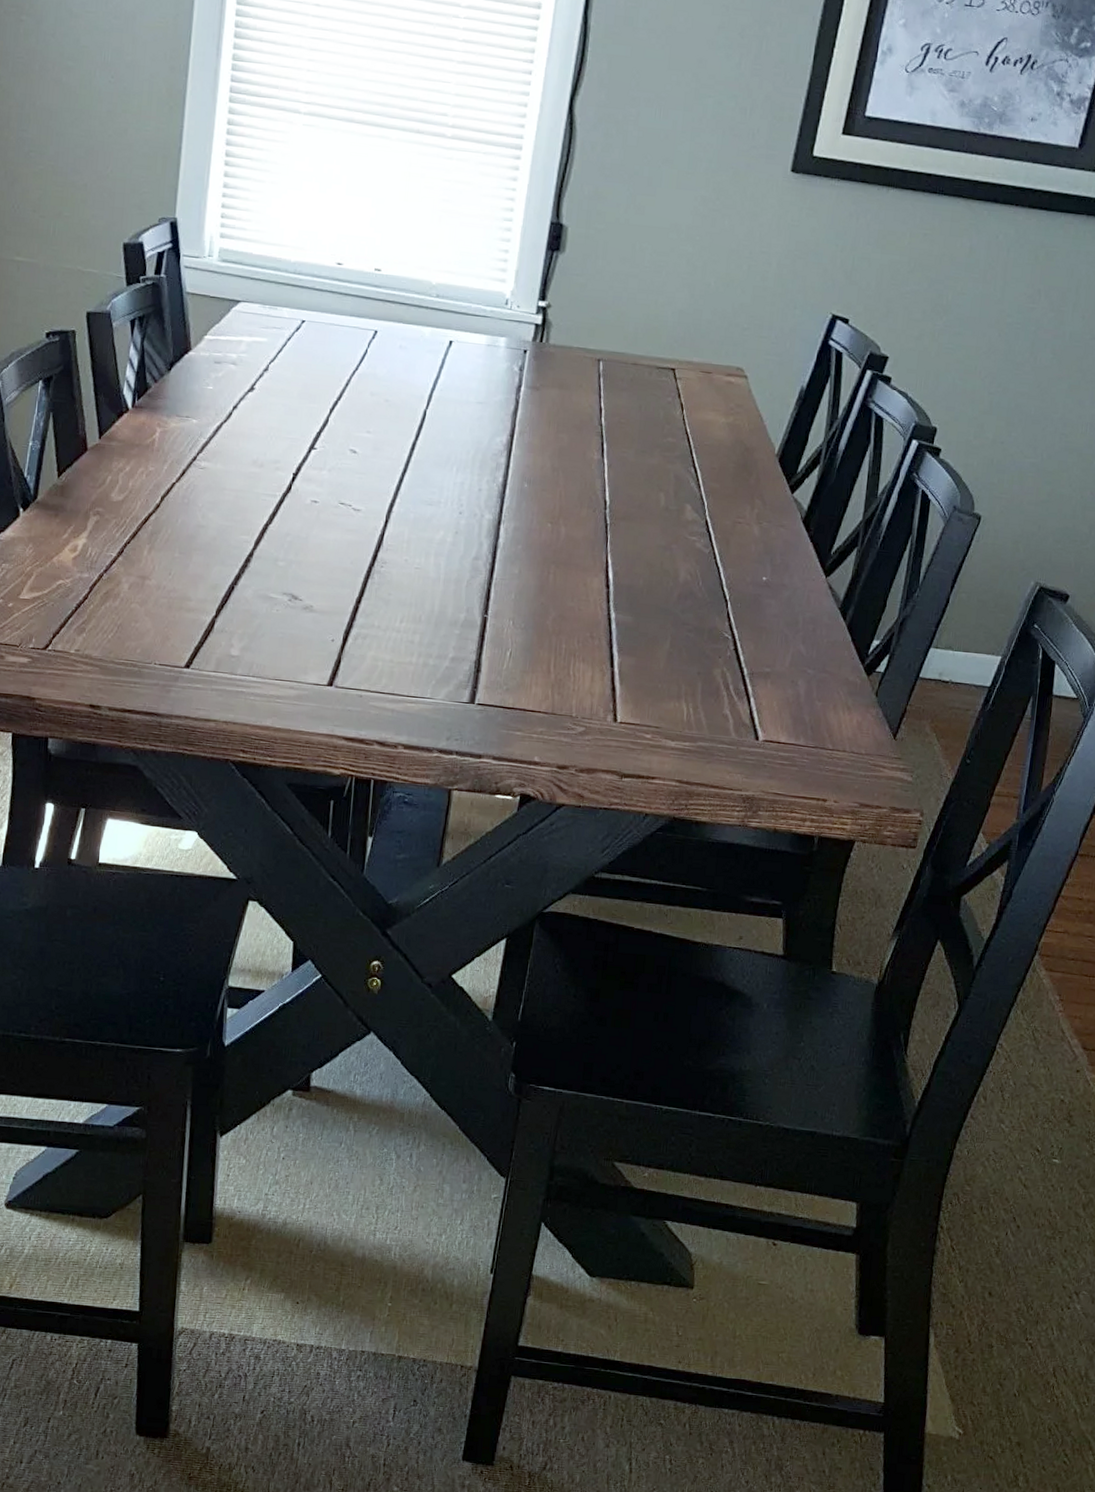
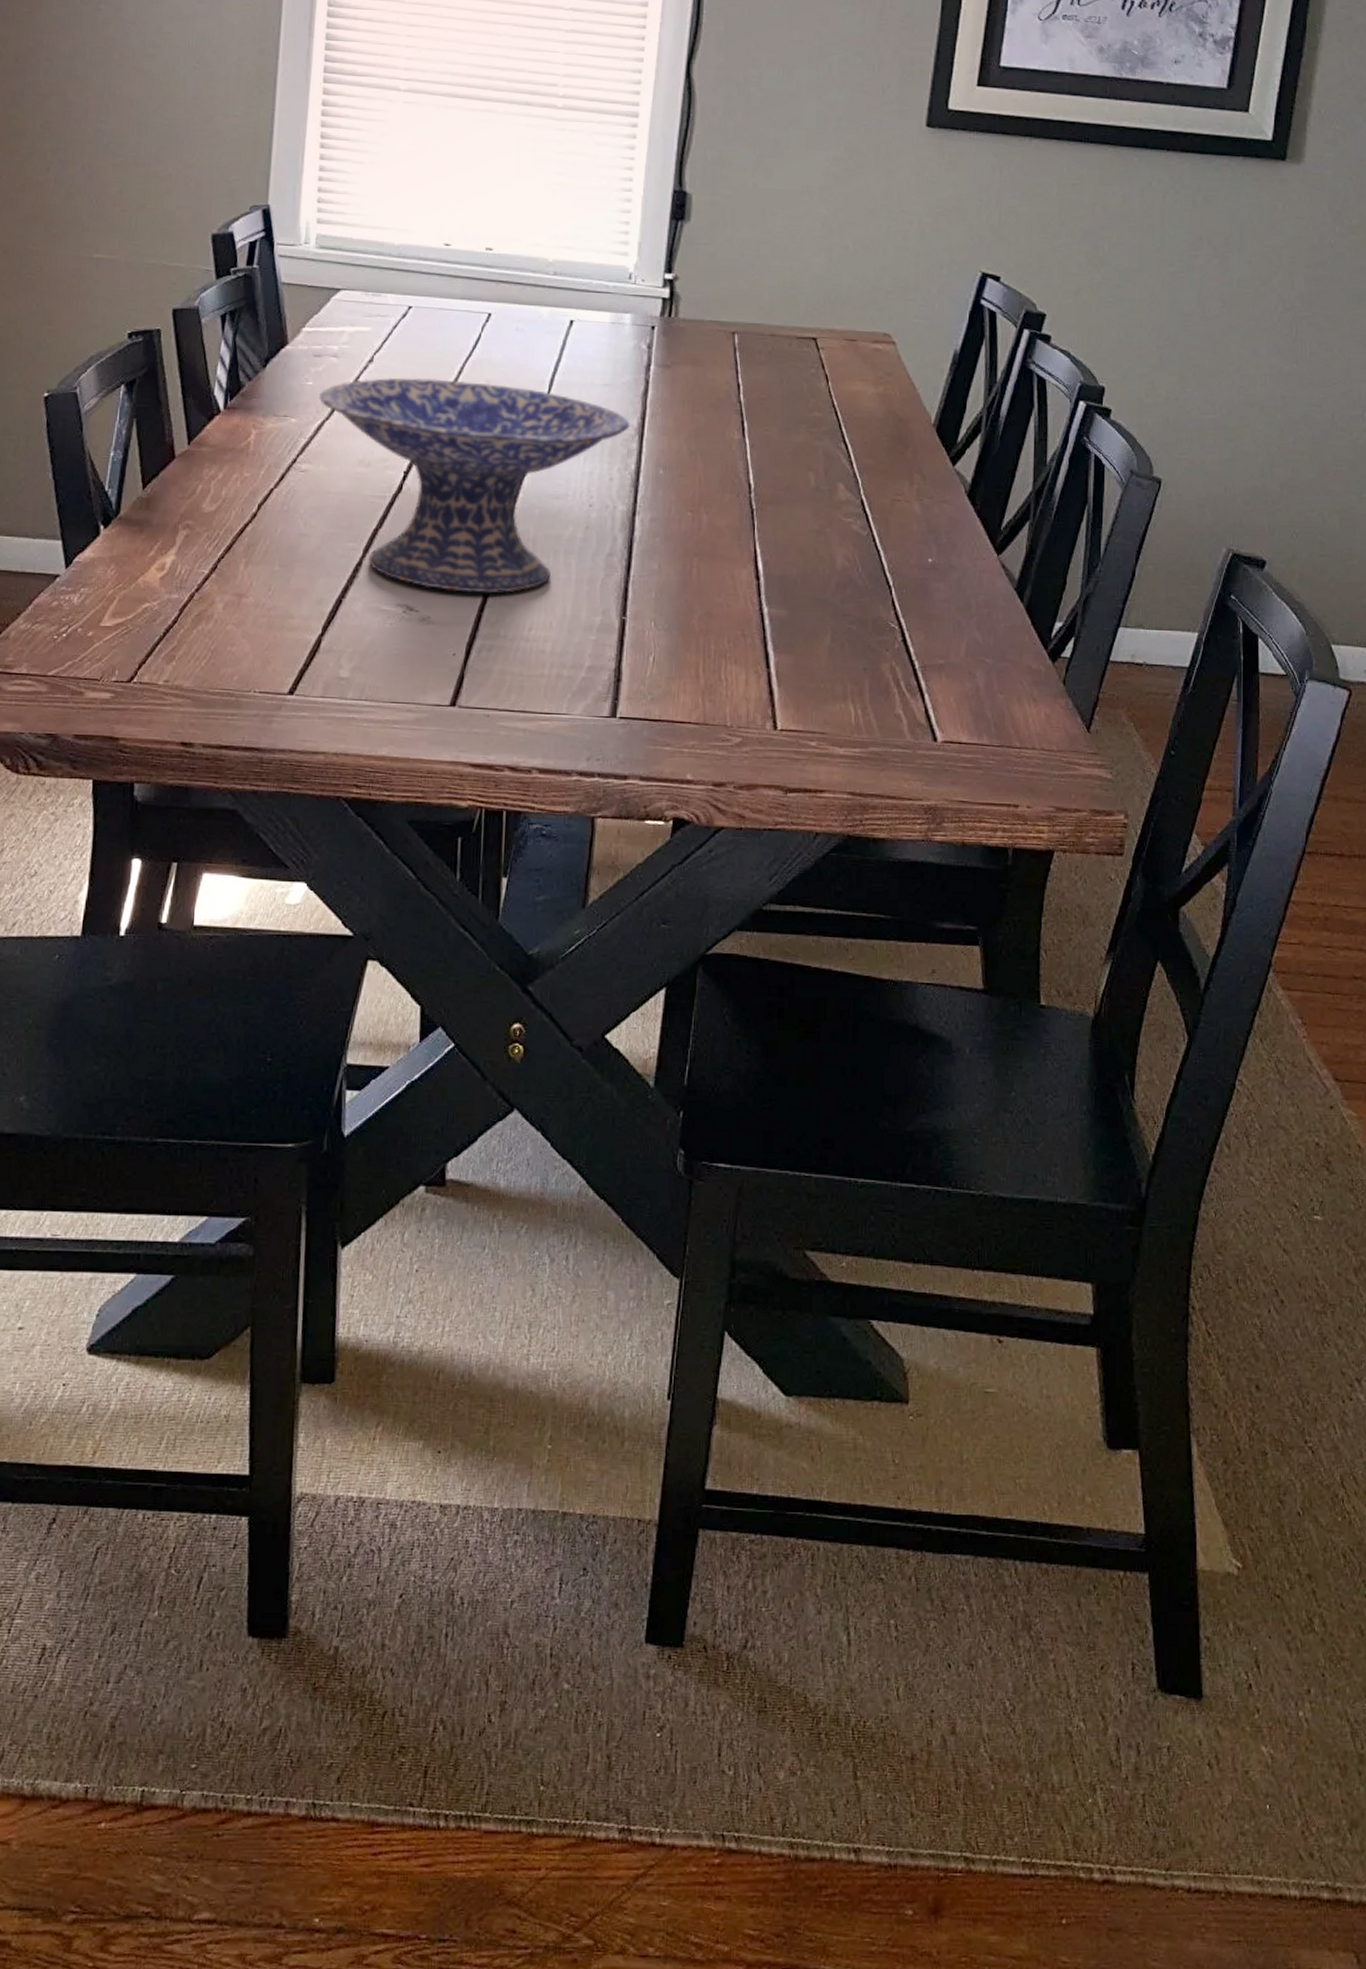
decorative bowl: none [217,385,500,588] -> present [318,377,630,593]

